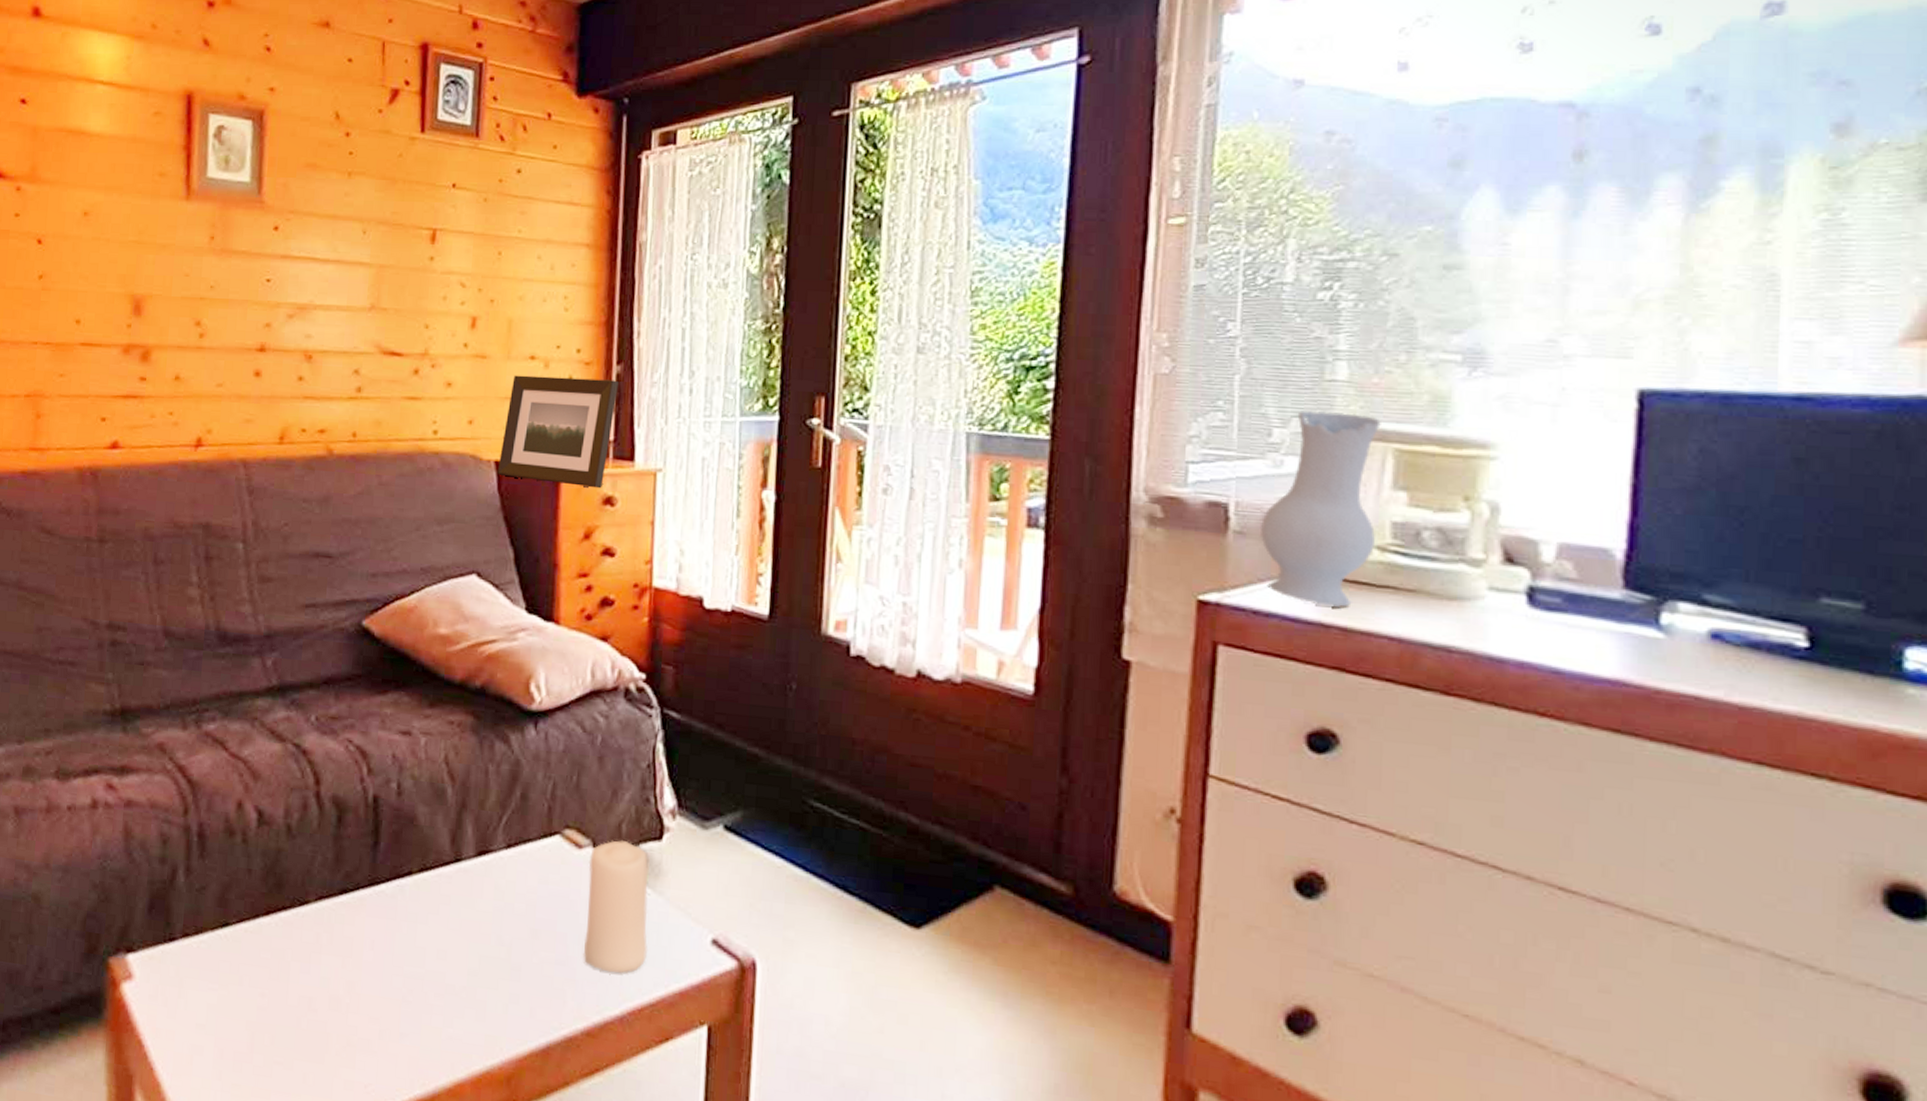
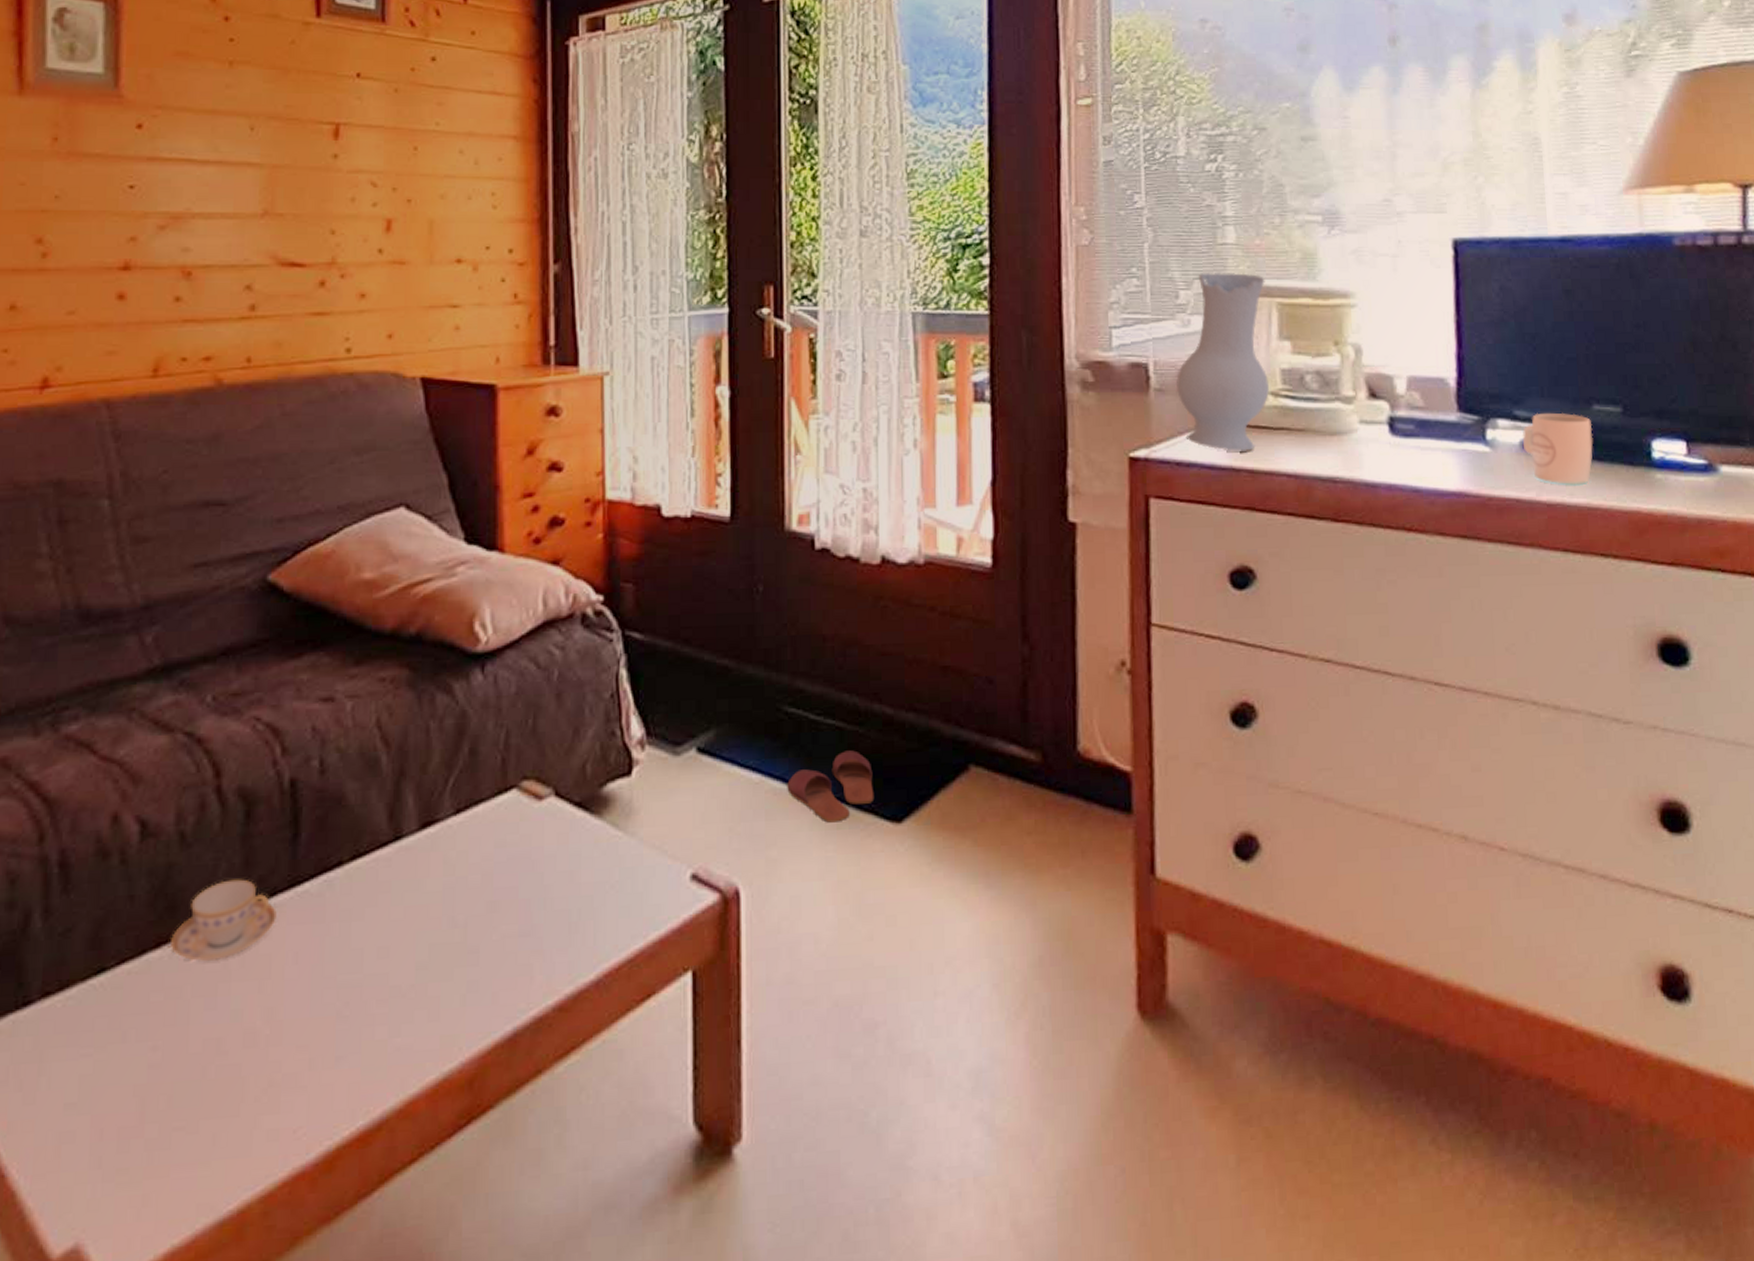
teacup: none [277,870,359,934] -> present [171,879,277,962]
picture frame: present [497,375,618,489] -> none [424,280,556,399]
candle: present [583,840,649,973] -> none [550,783,623,934]
slippers: none [808,851,894,917] -> present [787,750,875,823]
mug: none [1711,599,1817,690] -> present [1522,412,1594,485]

